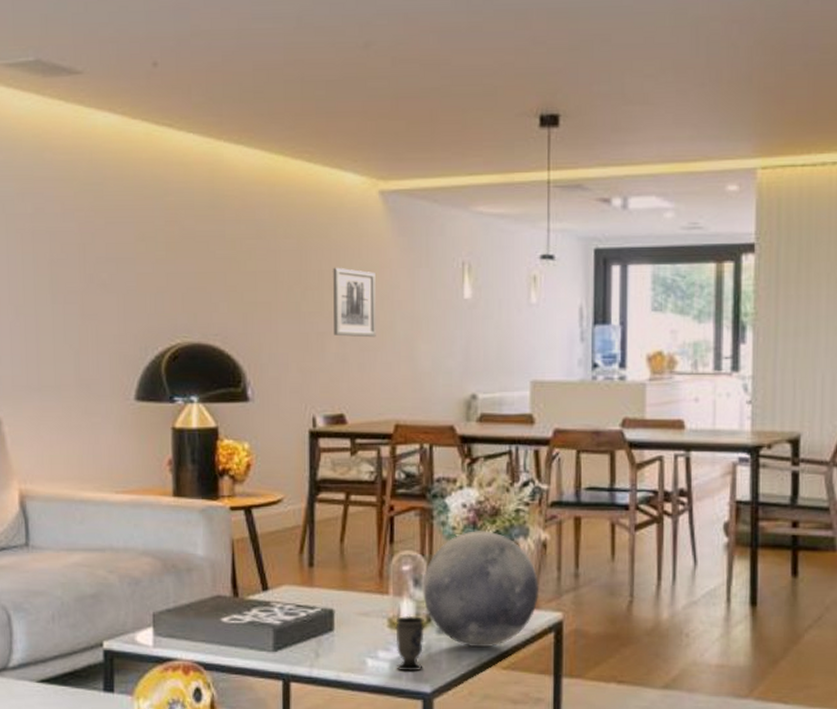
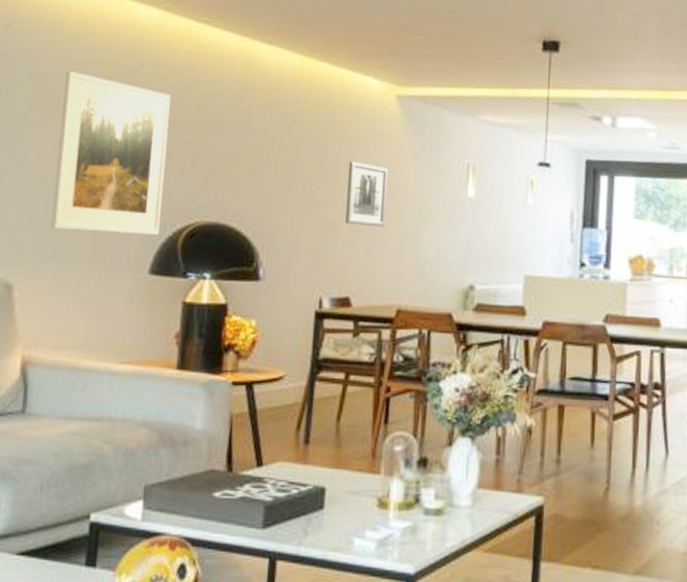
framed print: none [28,190,141,361] -> present [51,70,172,236]
cup: present [395,615,424,672] -> none [383,495,412,552]
decorative orb: present [423,531,540,648] -> none [412,414,524,530]

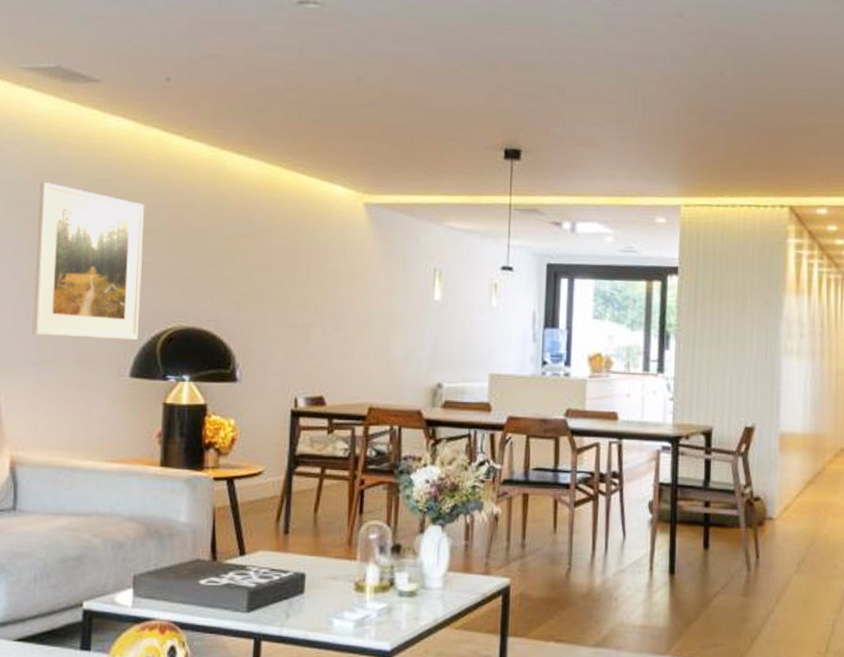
wall art: present [345,161,388,228] -> none [318,266,358,330]

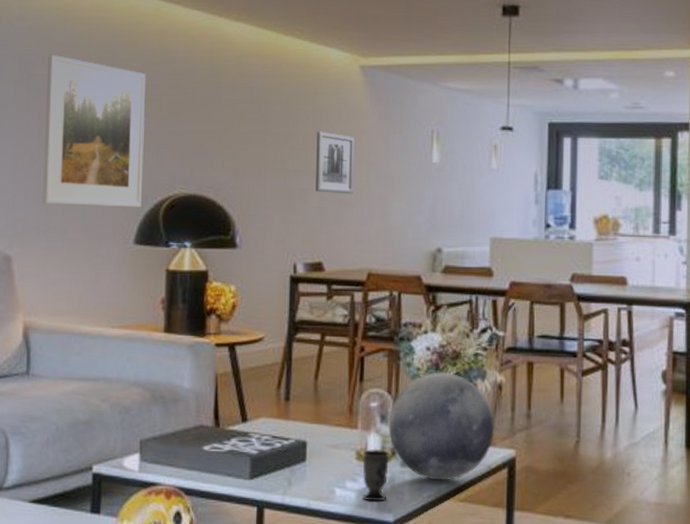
wall art: none [318,266,358,330] -> present [316,131,354,195]
cup: none [360,579,387,631] -> present [362,448,389,502]
decorative orb: none [387,504,491,610] -> present [388,372,495,481]

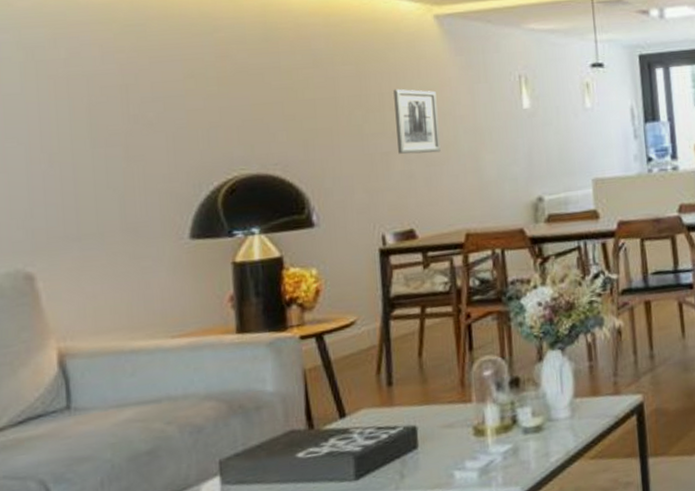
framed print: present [42,54,147,208] -> none [61,34,195,208]
cup: present [362,448,389,502] -> none [480,420,512,478]
decorative orb: present [388,372,495,481] -> none [505,325,619,442]

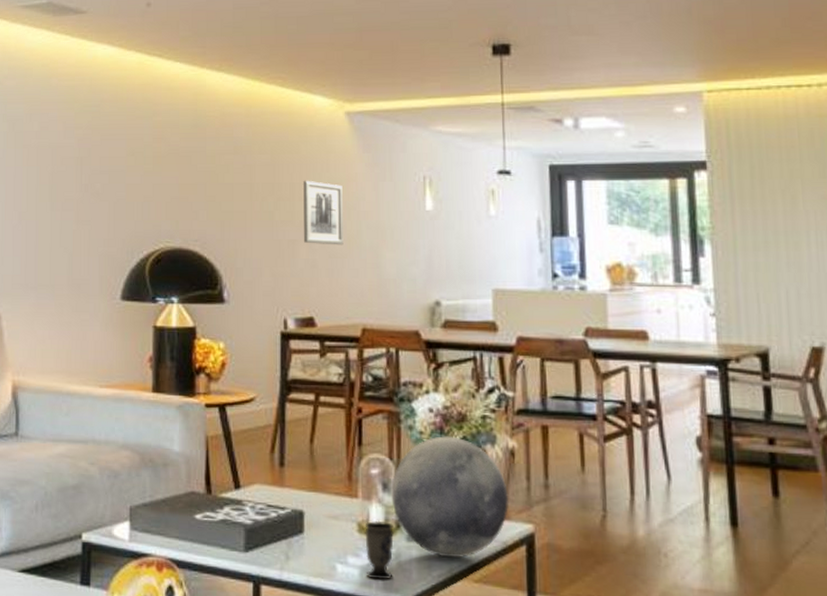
cup: none [480,420,512,478] -> present [365,520,394,580]
decorative orb: none [505,325,619,442] -> present [391,436,510,558]

